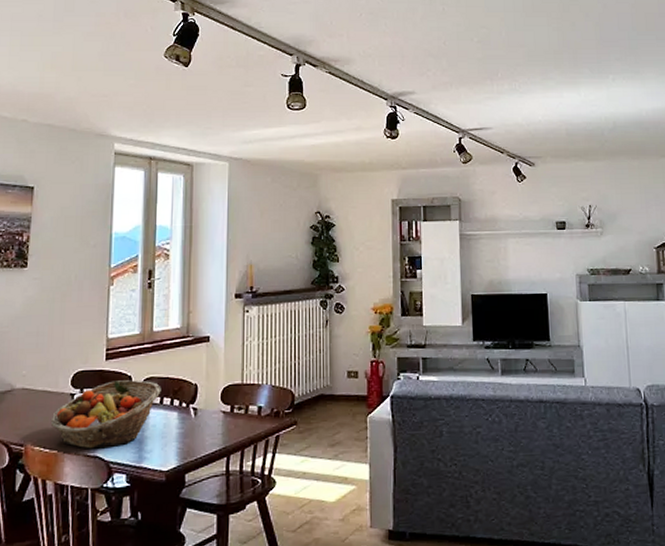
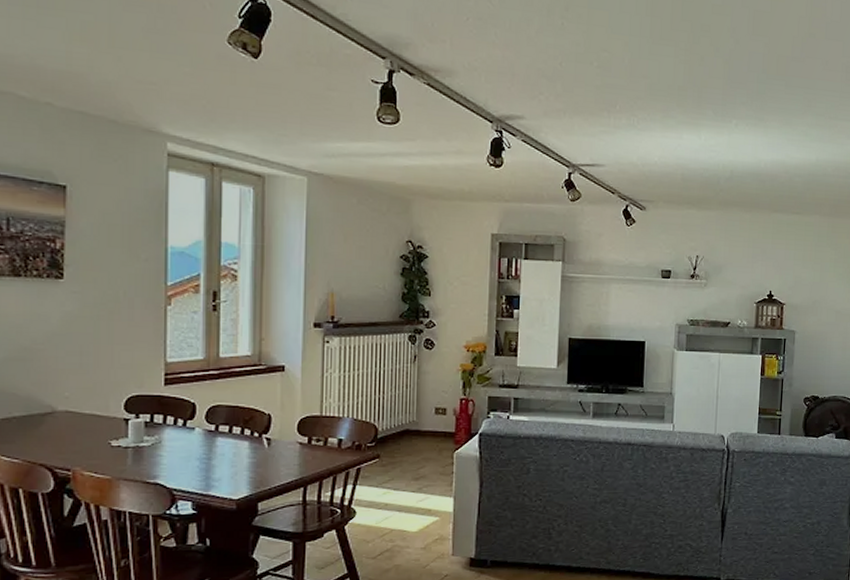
fruit basket: present [50,380,161,449] -> none [101,407,230,476]

